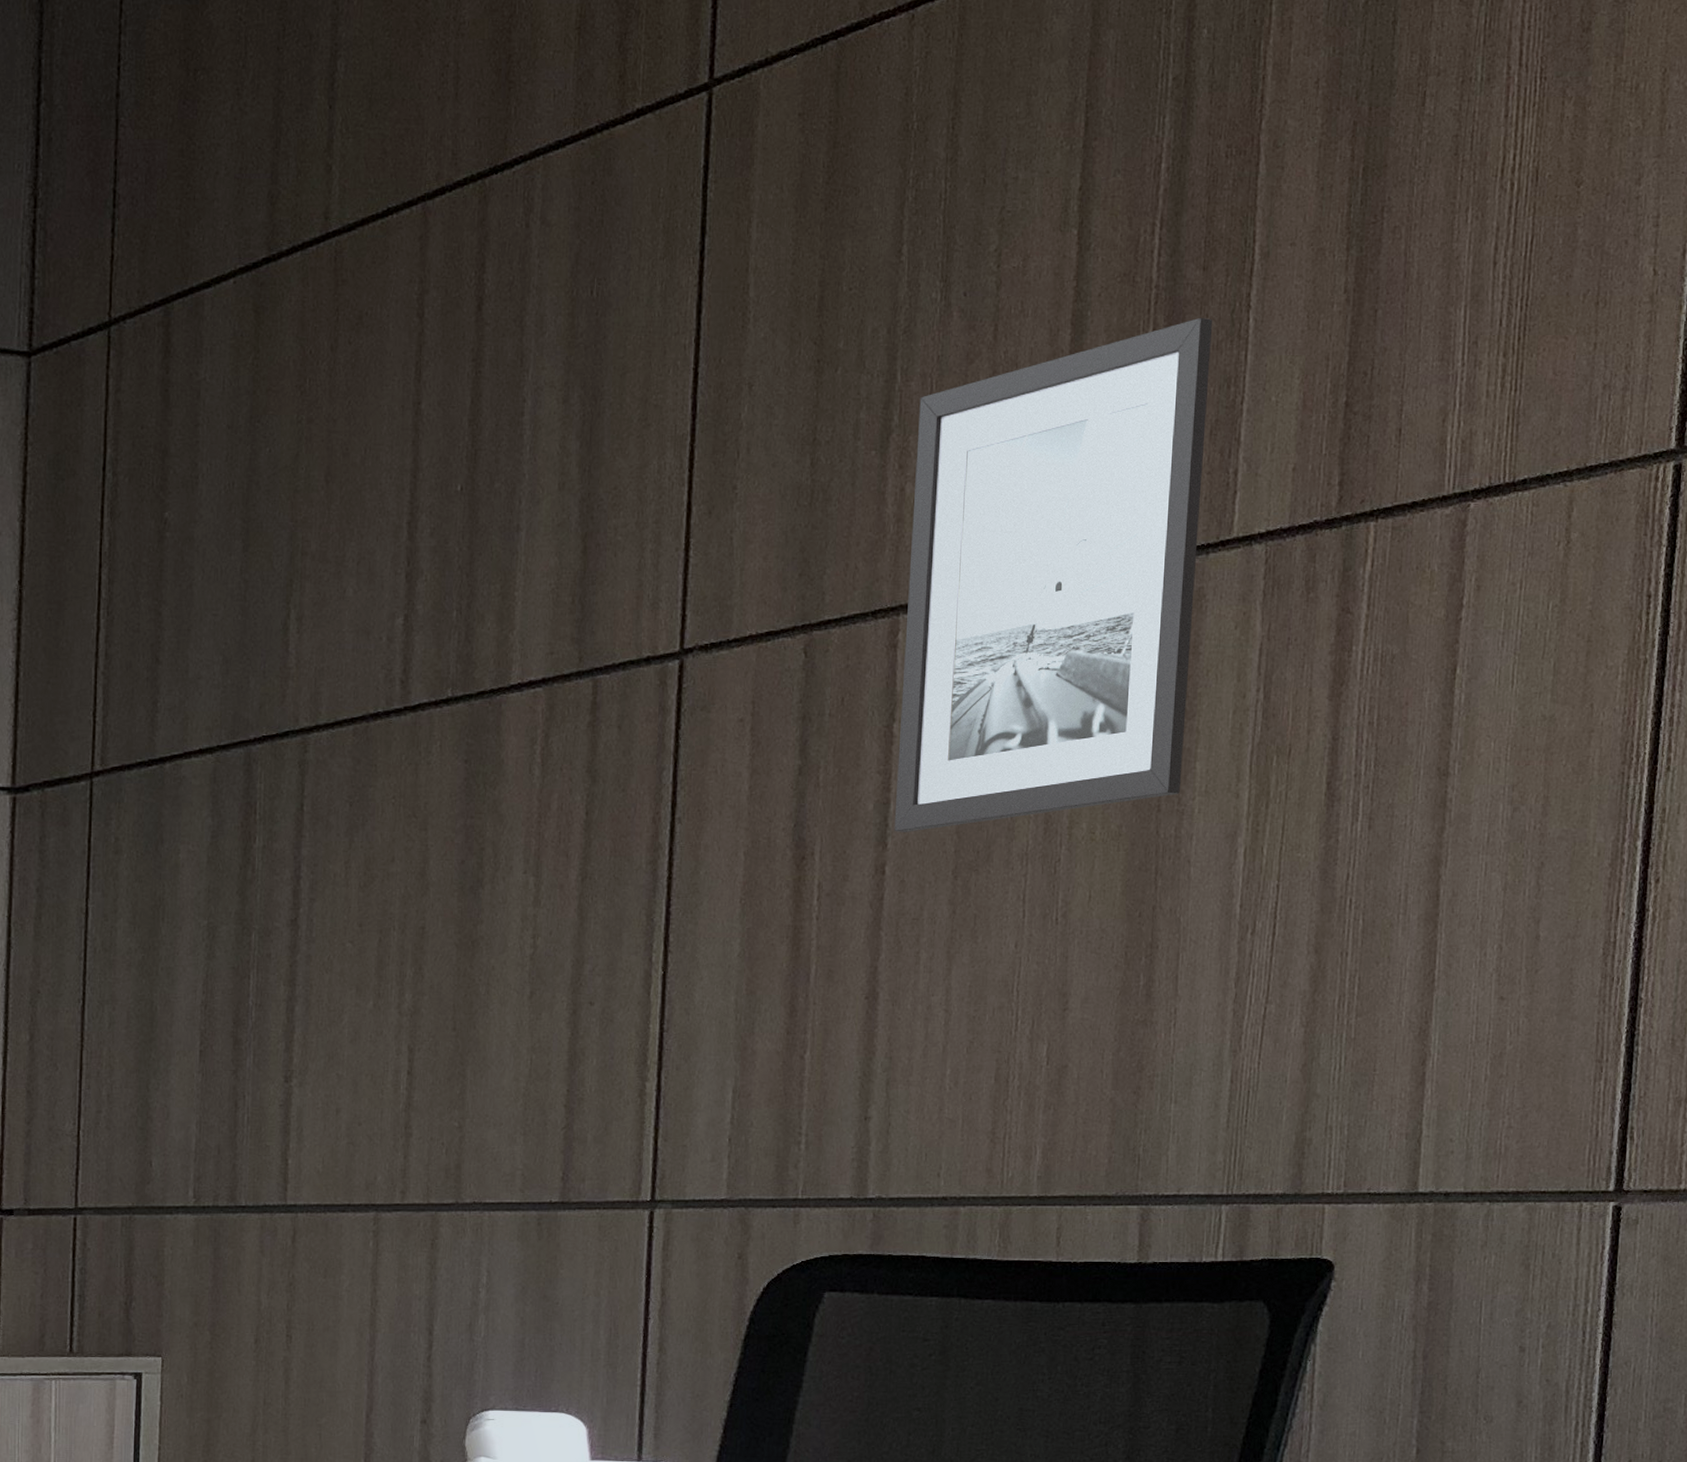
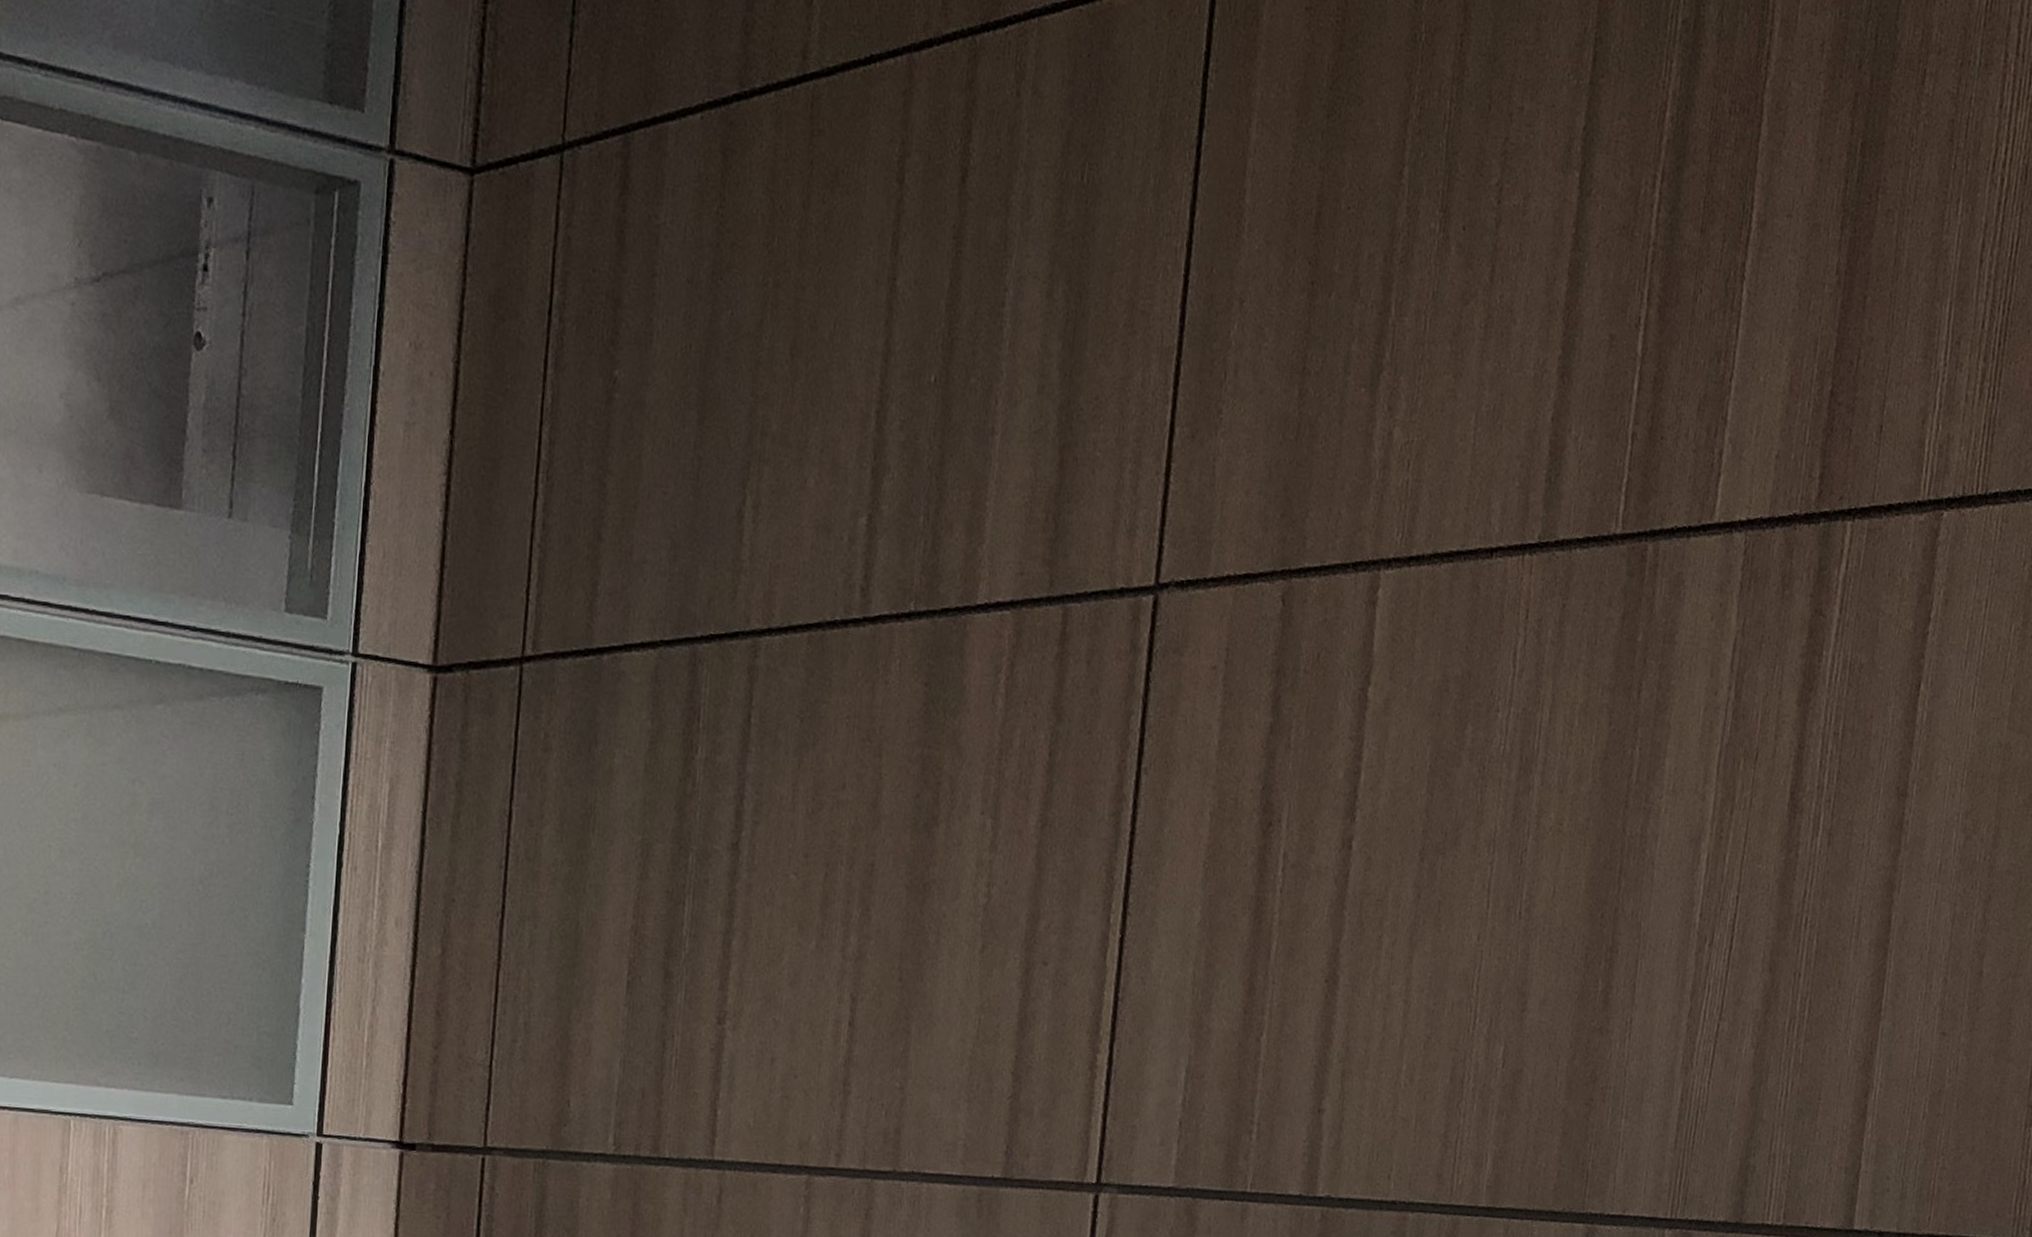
wall art: present [894,317,1213,832] -> none [1363,282,1708,806]

